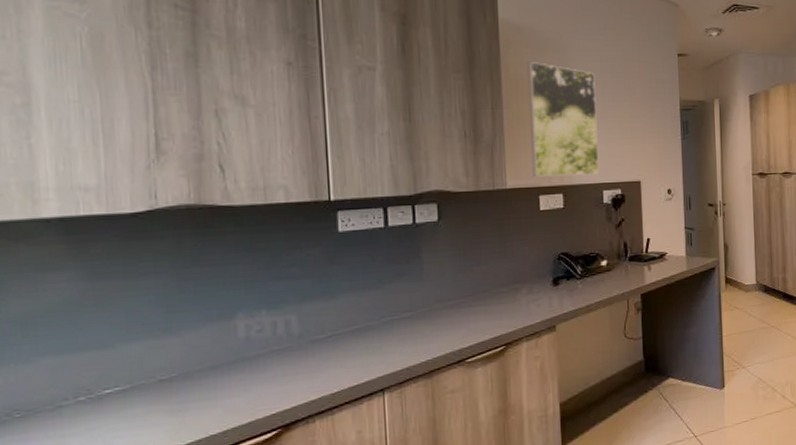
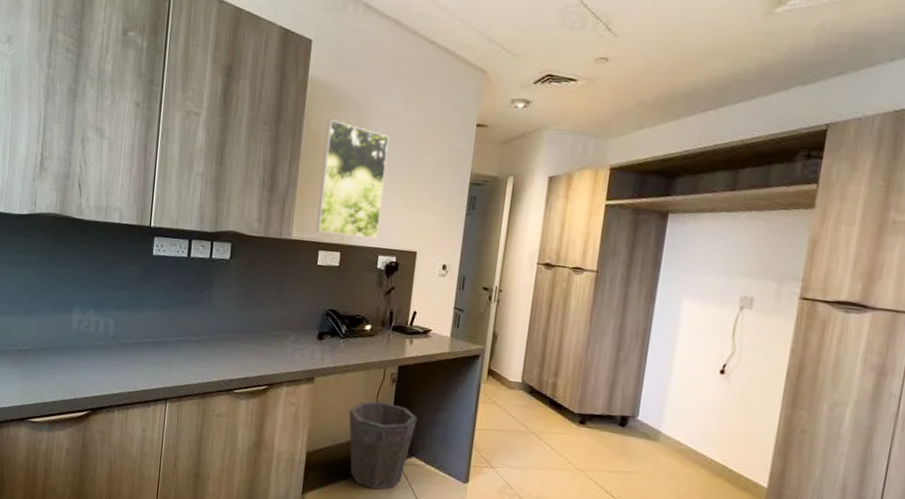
waste bin: none [598,332,668,421] -> present [348,401,418,490]

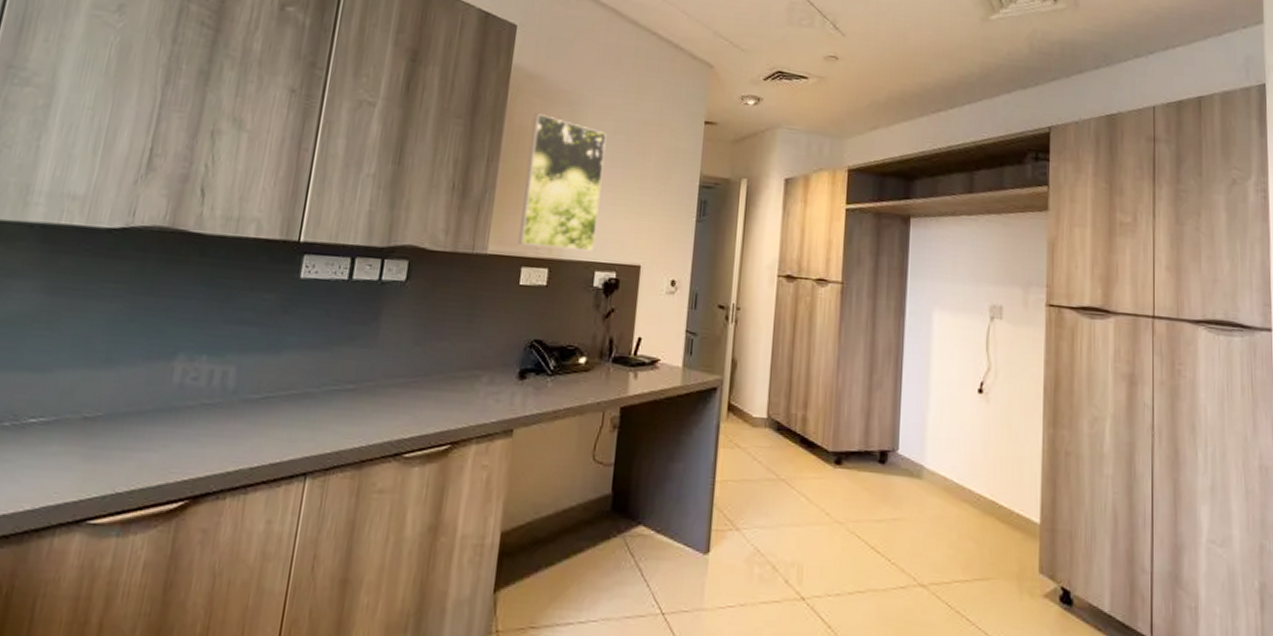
waste bin: present [348,401,418,490] -> none [557,455,645,576]

